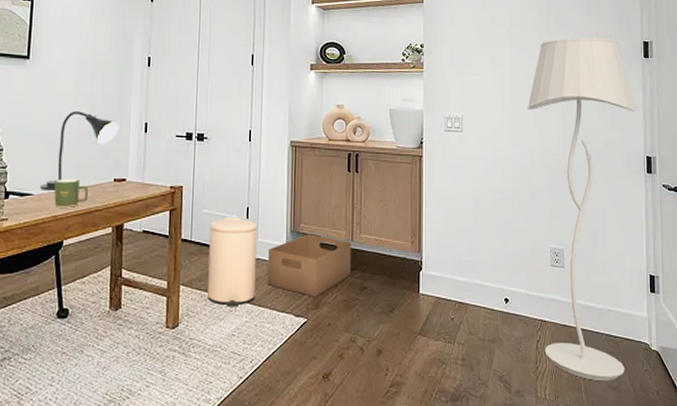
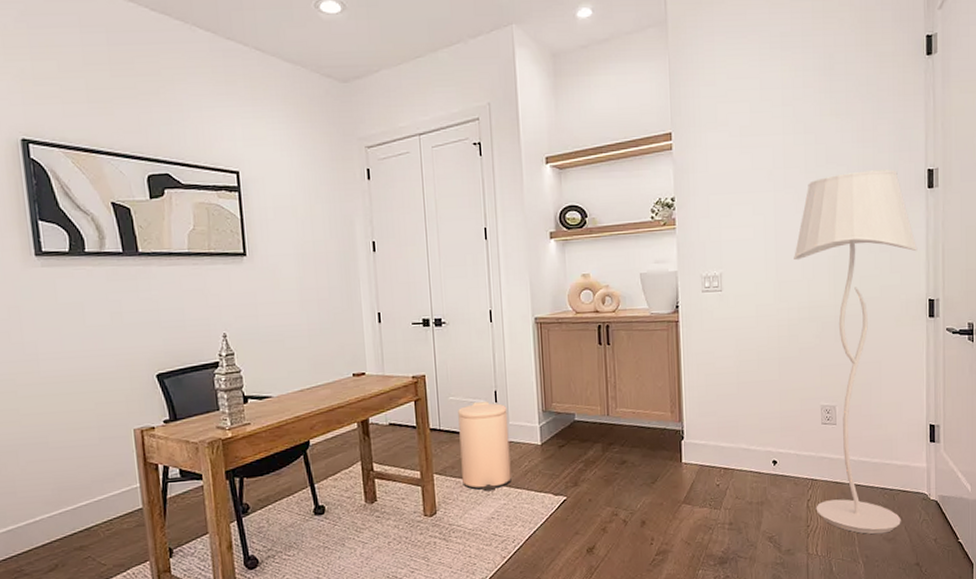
desk lamp: present [39,111,120,192] -> none [277,307,352,393]
mug: present [54,178,89,208] -> none [291,376,329,408]
storage basket: present [268,234,351,298] -> none [521,412,609,476]

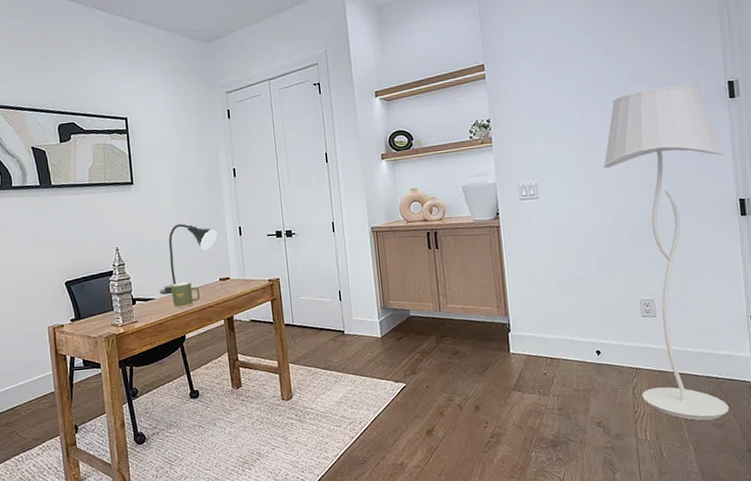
desk lamp: none [277,307,352,393] -> present [159,224,218,295]
mug: none [291,376,329,408] -> present [170,281,201,308]
pedal bin: present [458,402,512,492] -> none [308,300,356,379]

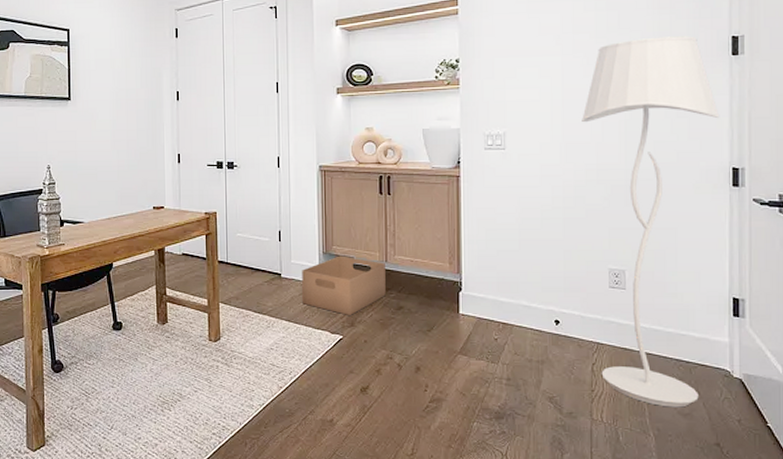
desk lamp: present [159,224,218,295] -> none [88,146,155,220]
mug: present [170,281,201,308] -> none [101,207,132,233]
storage basket: none [363,309,442,365] -> present [302,255,386,316]

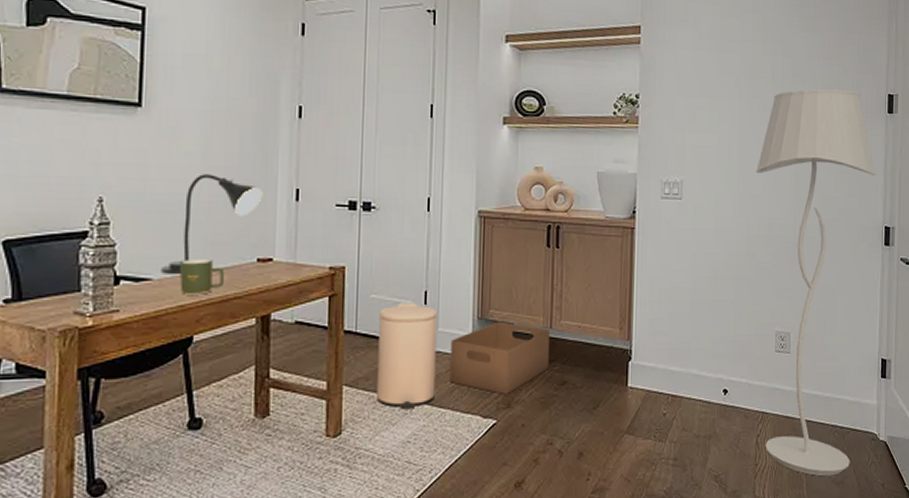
desk lamp: none [88,146,155,220] -> present [159,174,263,276]
mug: none [101,207,132,233] -> present [179,258,225,295]
pedal bin: none [244,240,291,324] -> present [377,303,438,410]

